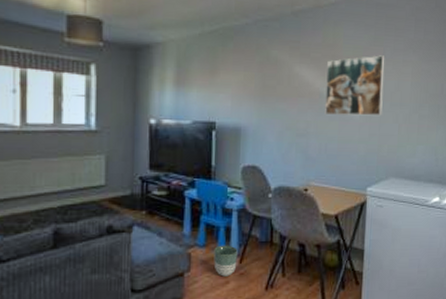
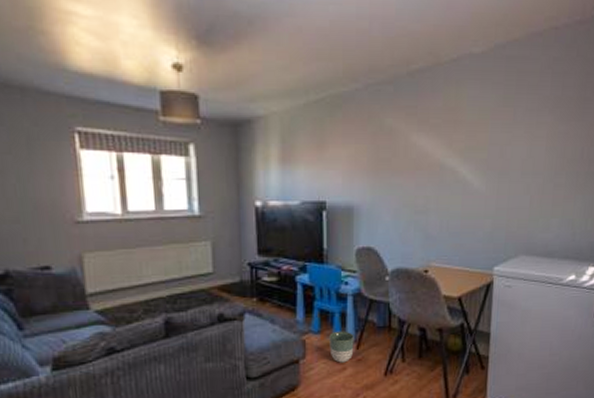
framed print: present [325,55,385,116] -> none [446,117,516,188]

